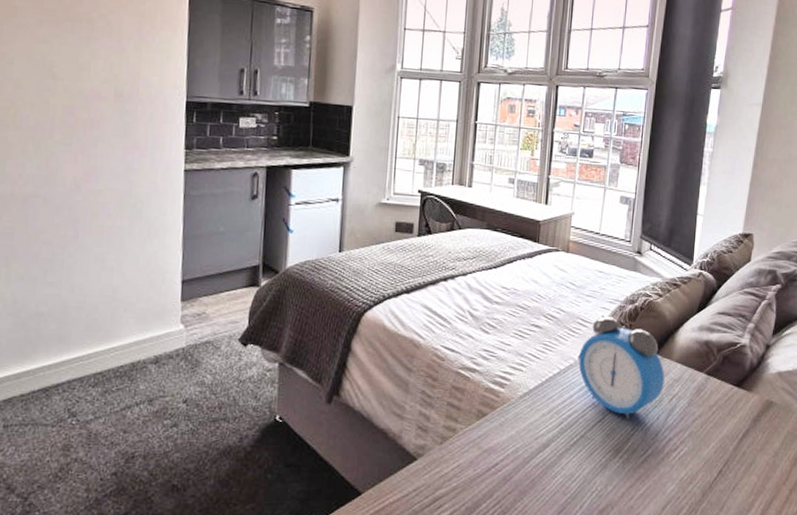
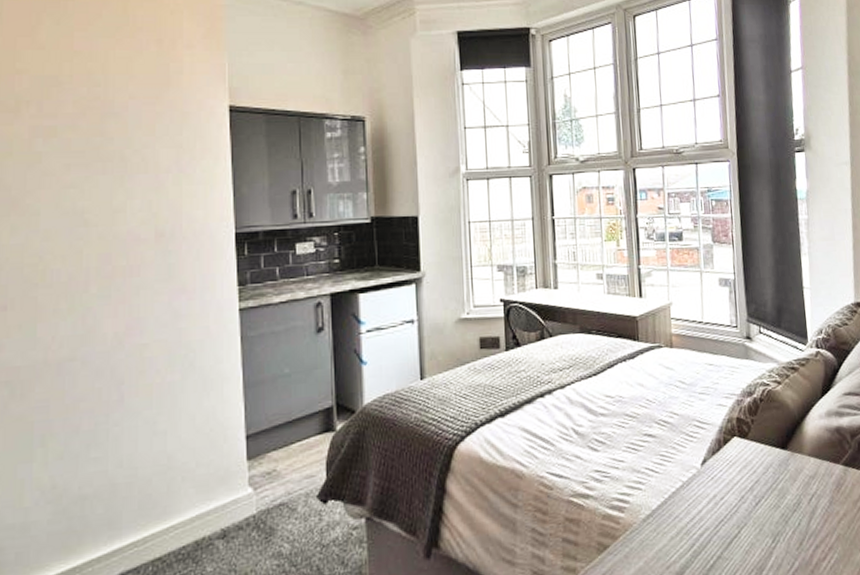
alarm clock: present [578,315,665,420] -> none [701,413,800,531]

